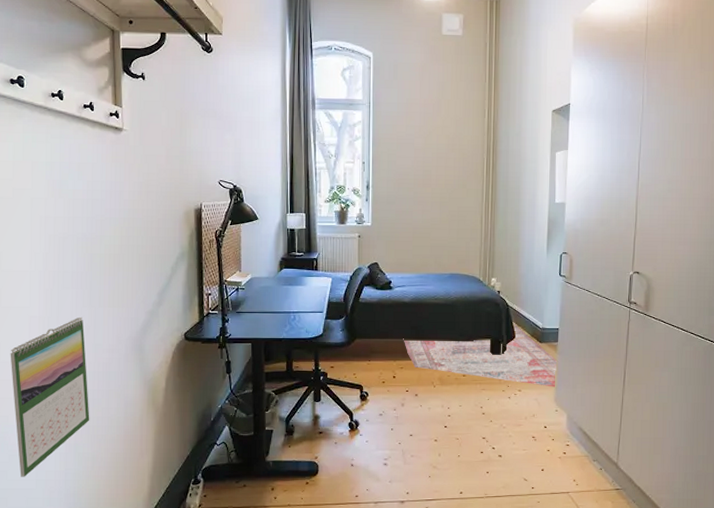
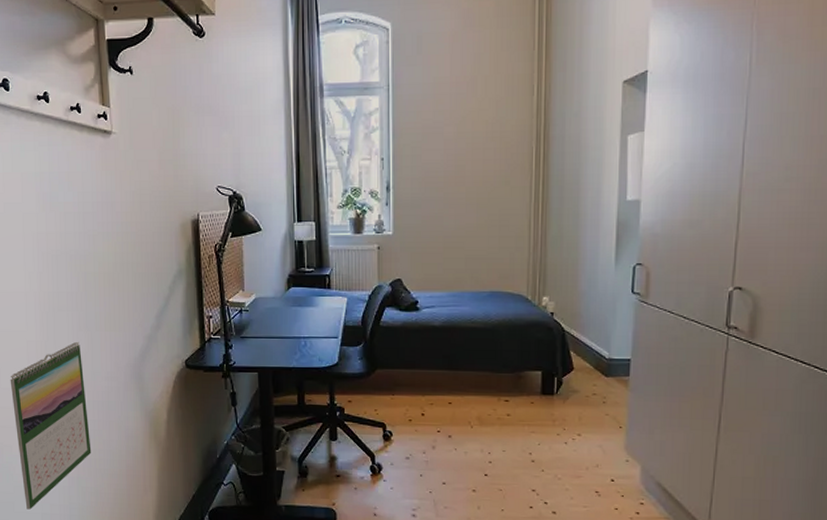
rug: present [403,322,559,387] -> none [433,351,630,432]

